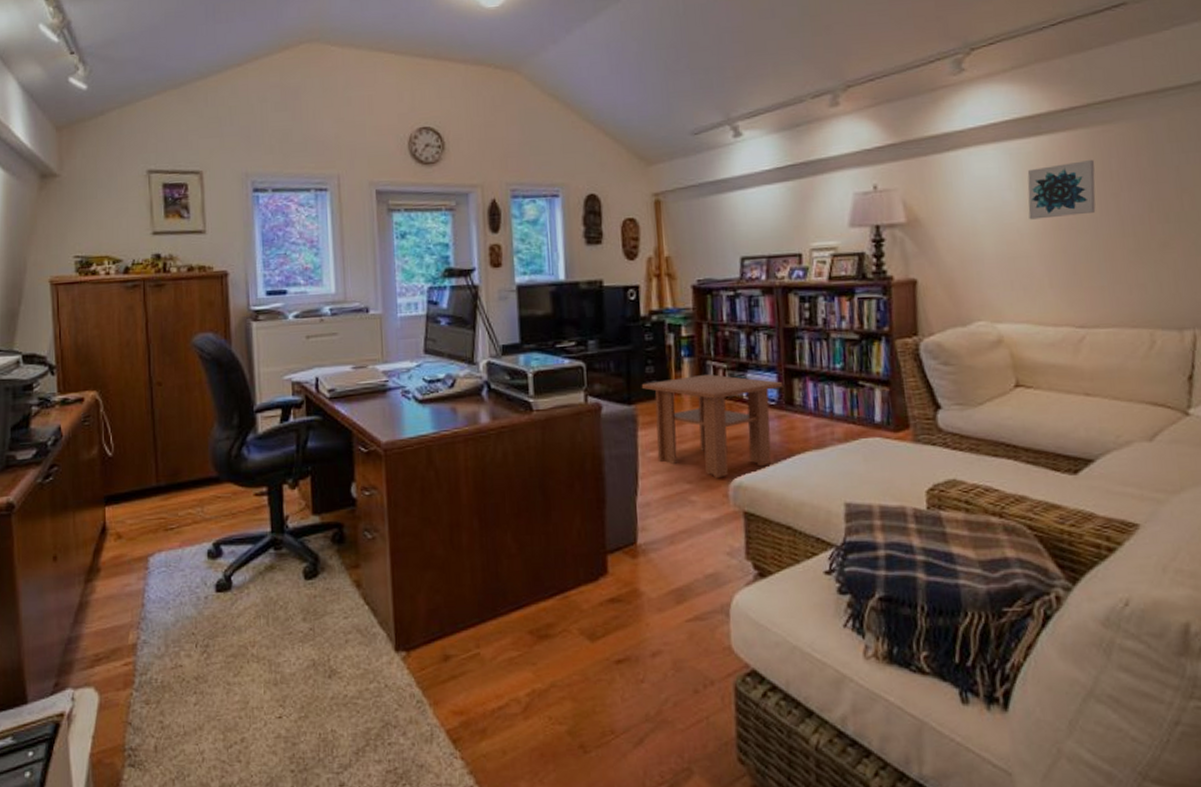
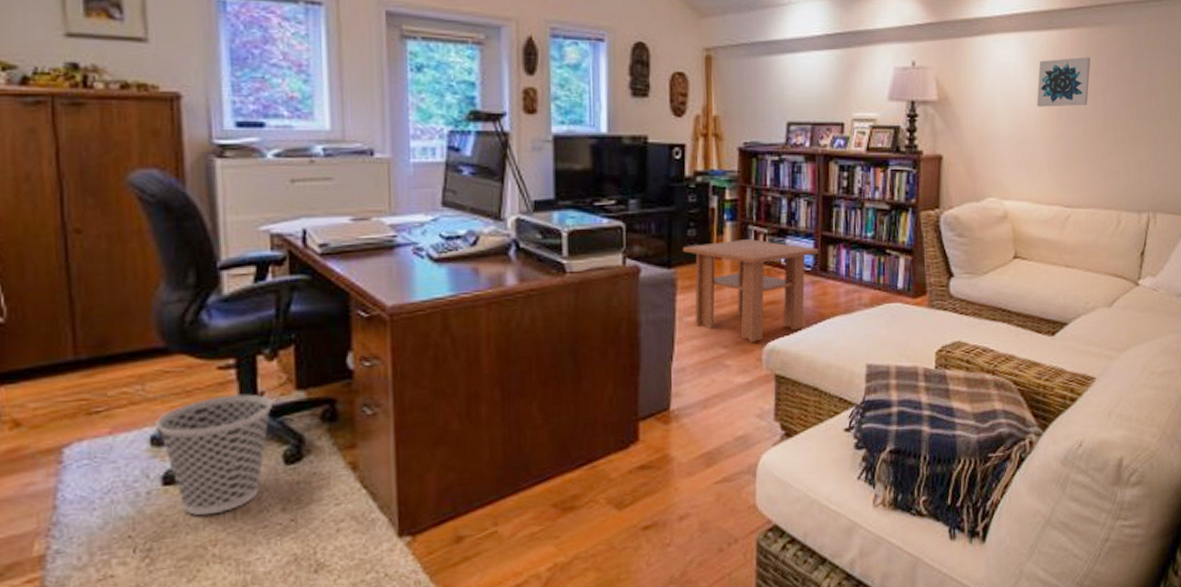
wastebasket: none [211,517,296,620] -> present [156,394,274,516]

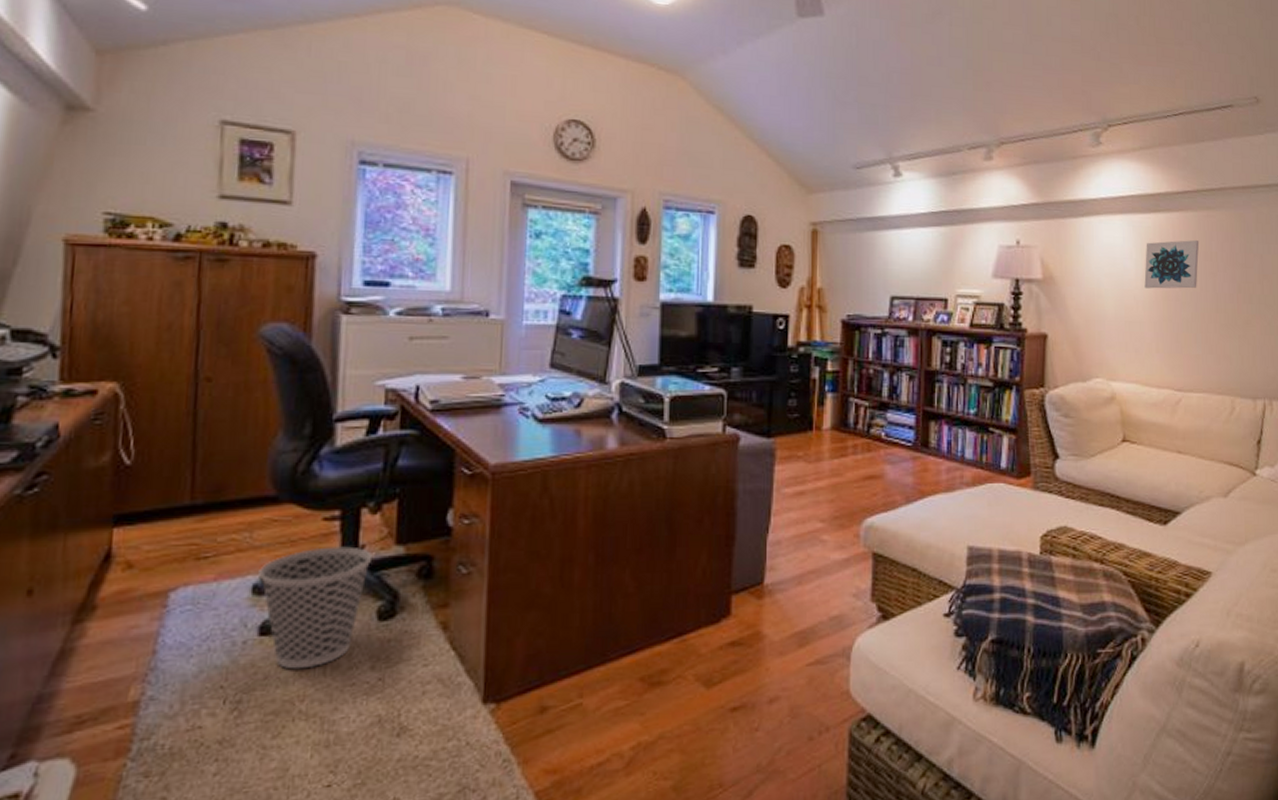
coffee table: present [682,239,819,342] -> none [782,412,921,517]

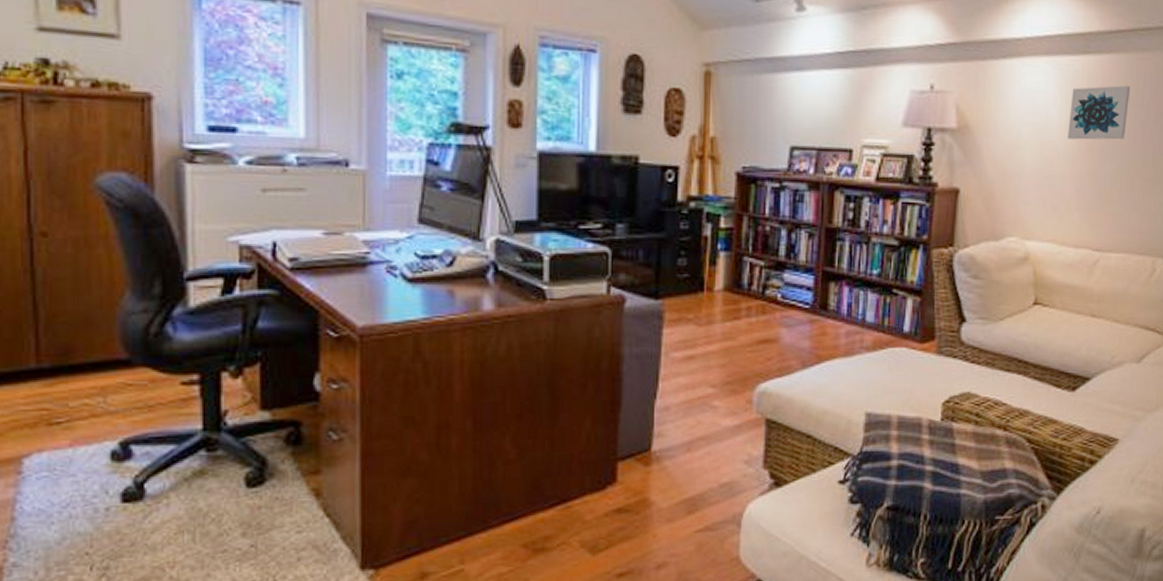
wastebasket: present [259,546,373,670] -> none [117,412,237,536]

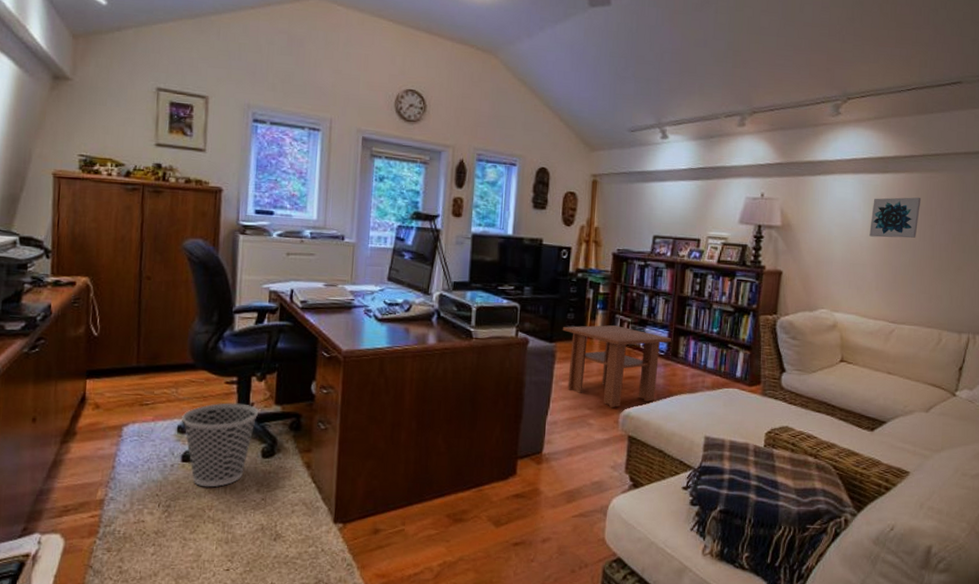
wastebasket: none [117,412,237,536] -> present [182,403,259,488]
coffee table: none [671,272,819,382] -> present [562,325,672,408]

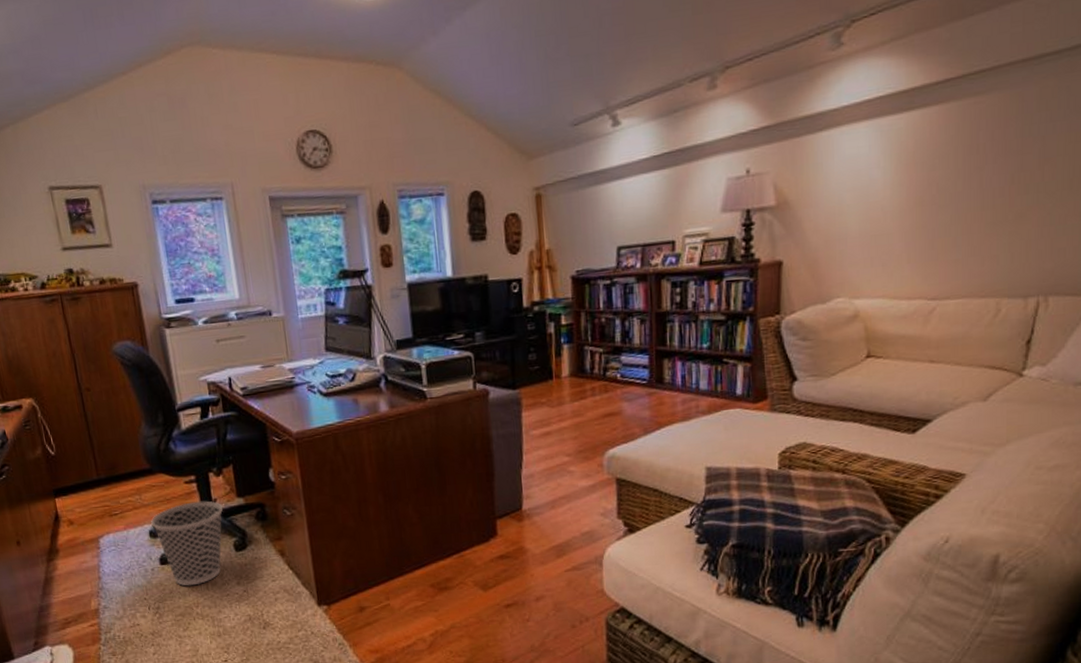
coffee table: present [562,325,672,408] -> none [524,358,654,450]
wall art: present [869,197,922,238] -> none [894,133,963,197]

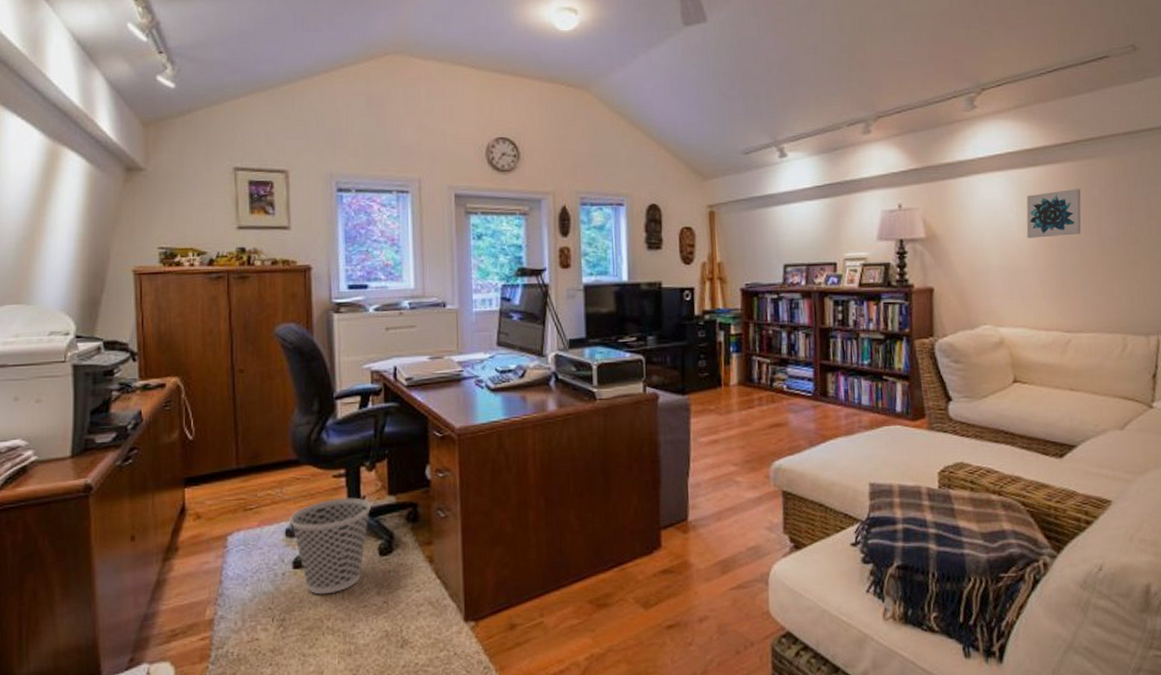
wall art: none [894,133,963,197] -> present [1026,189,1081,239]

